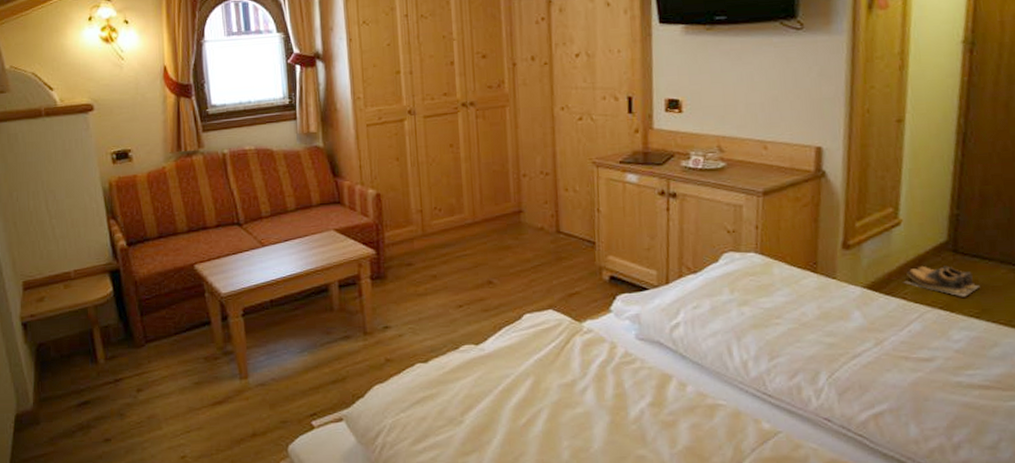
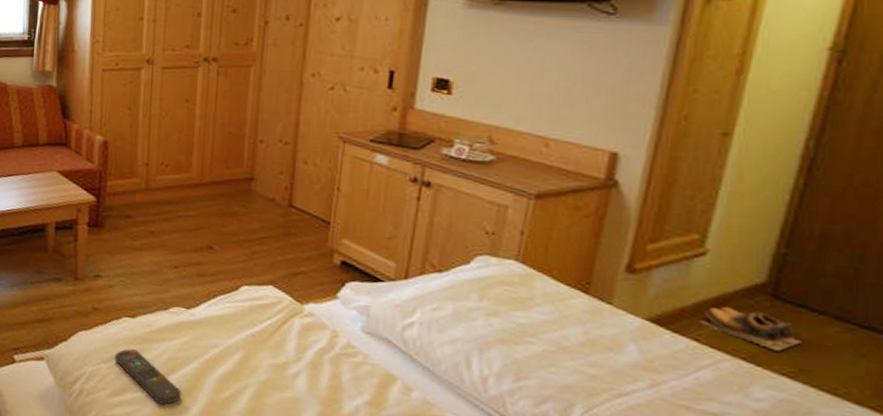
remote control: none [413,393,482,442] -> present [115,348,182,405]

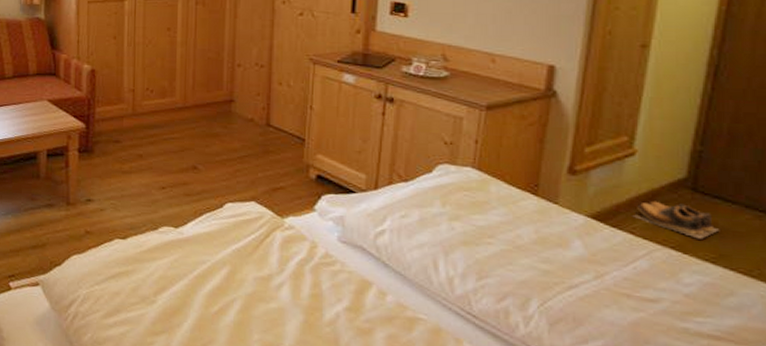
remote control: present [115,348,182,405] -> none [108,270,173,323]

